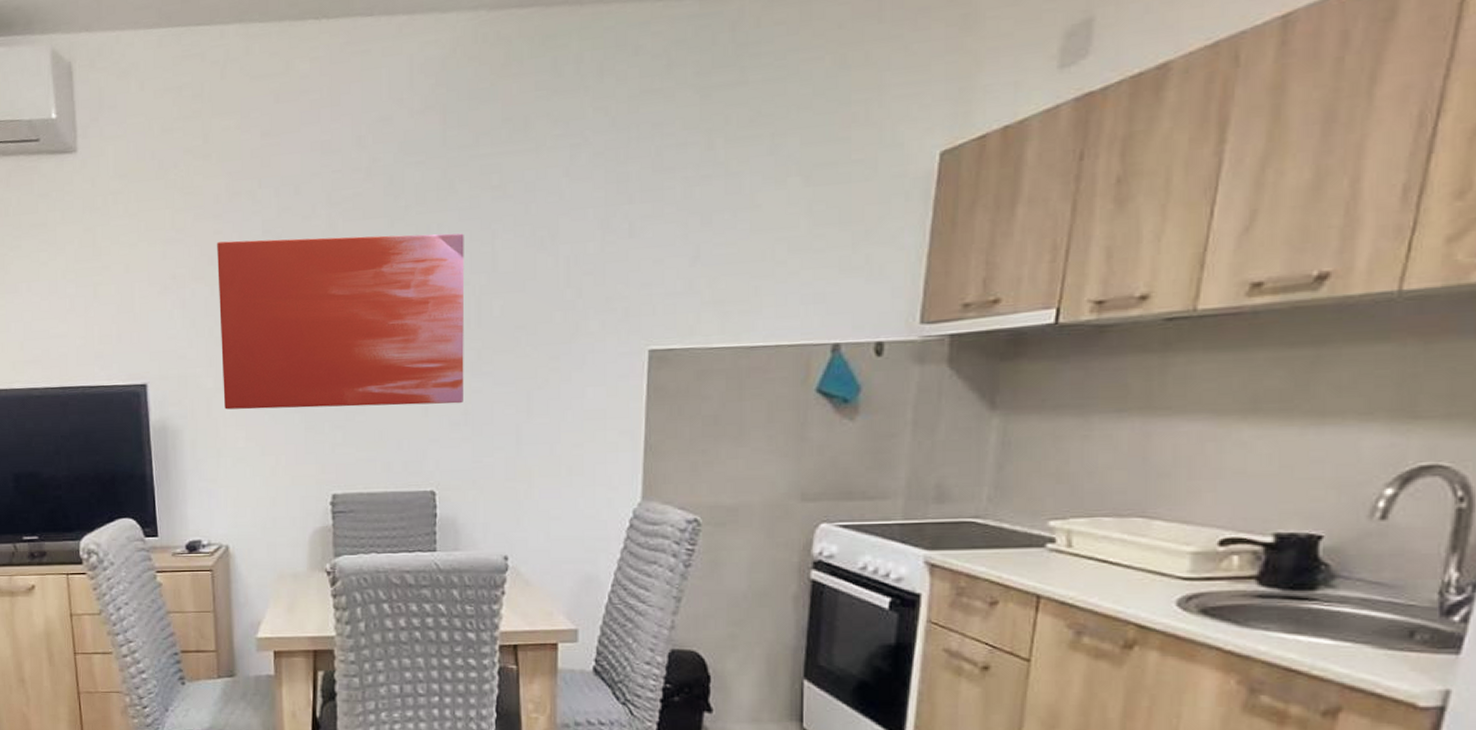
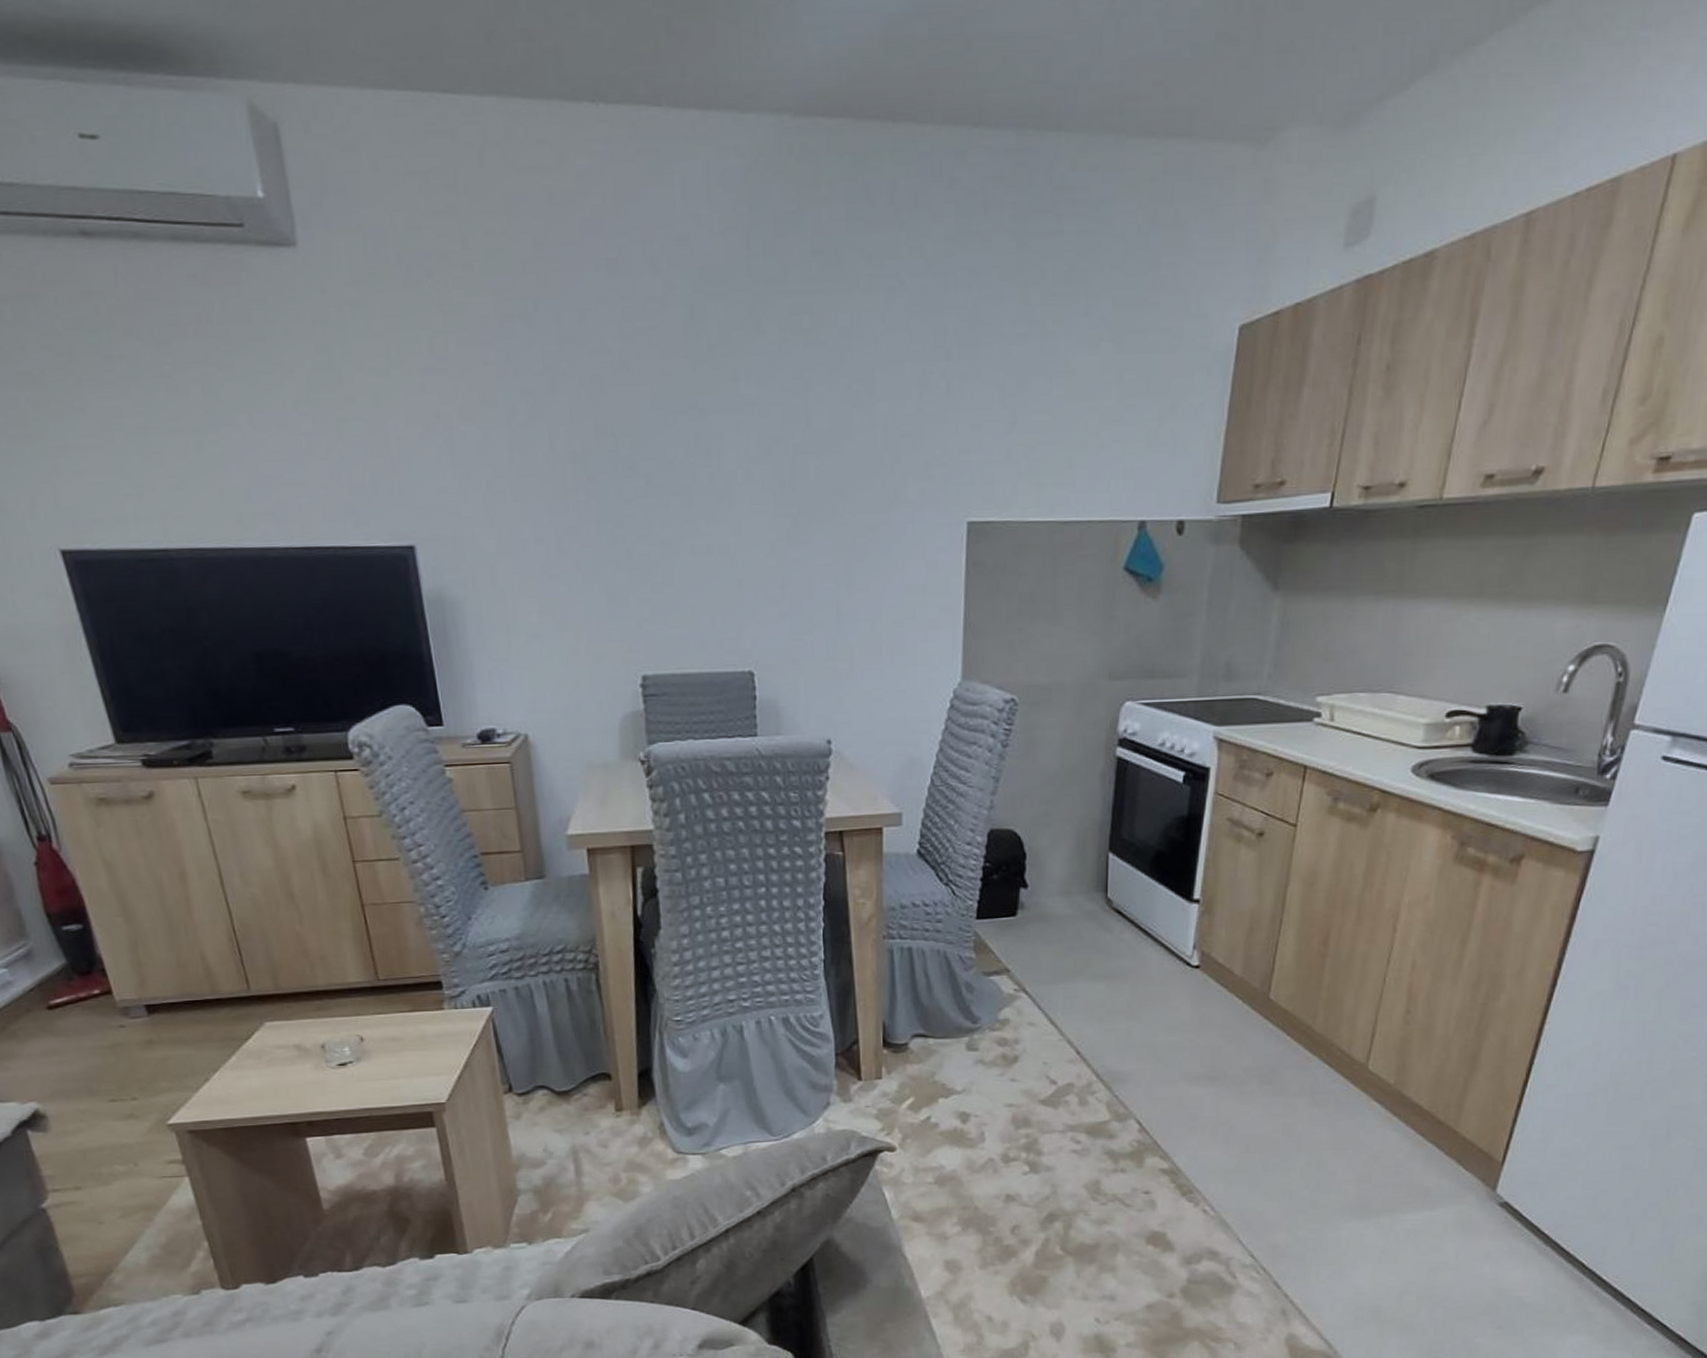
wall art: present [217,233,465,410] -> none [488,375,780,579]

